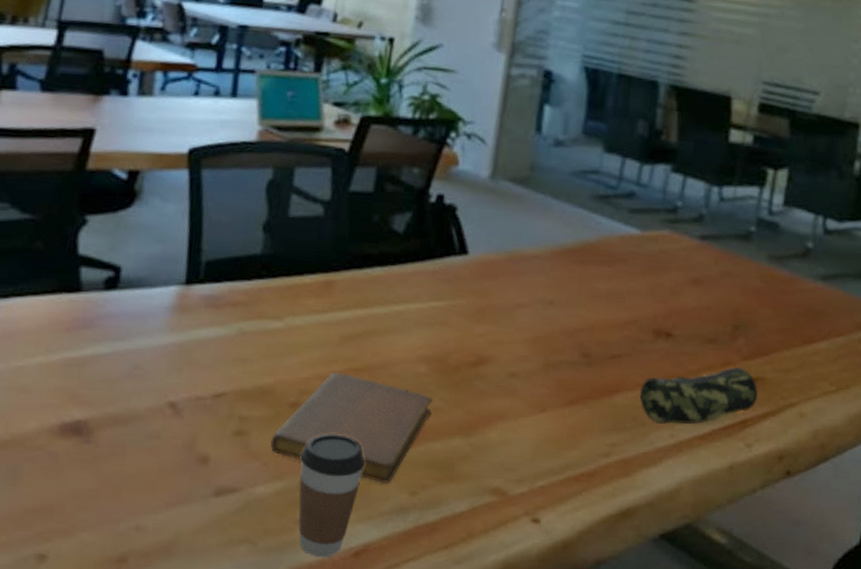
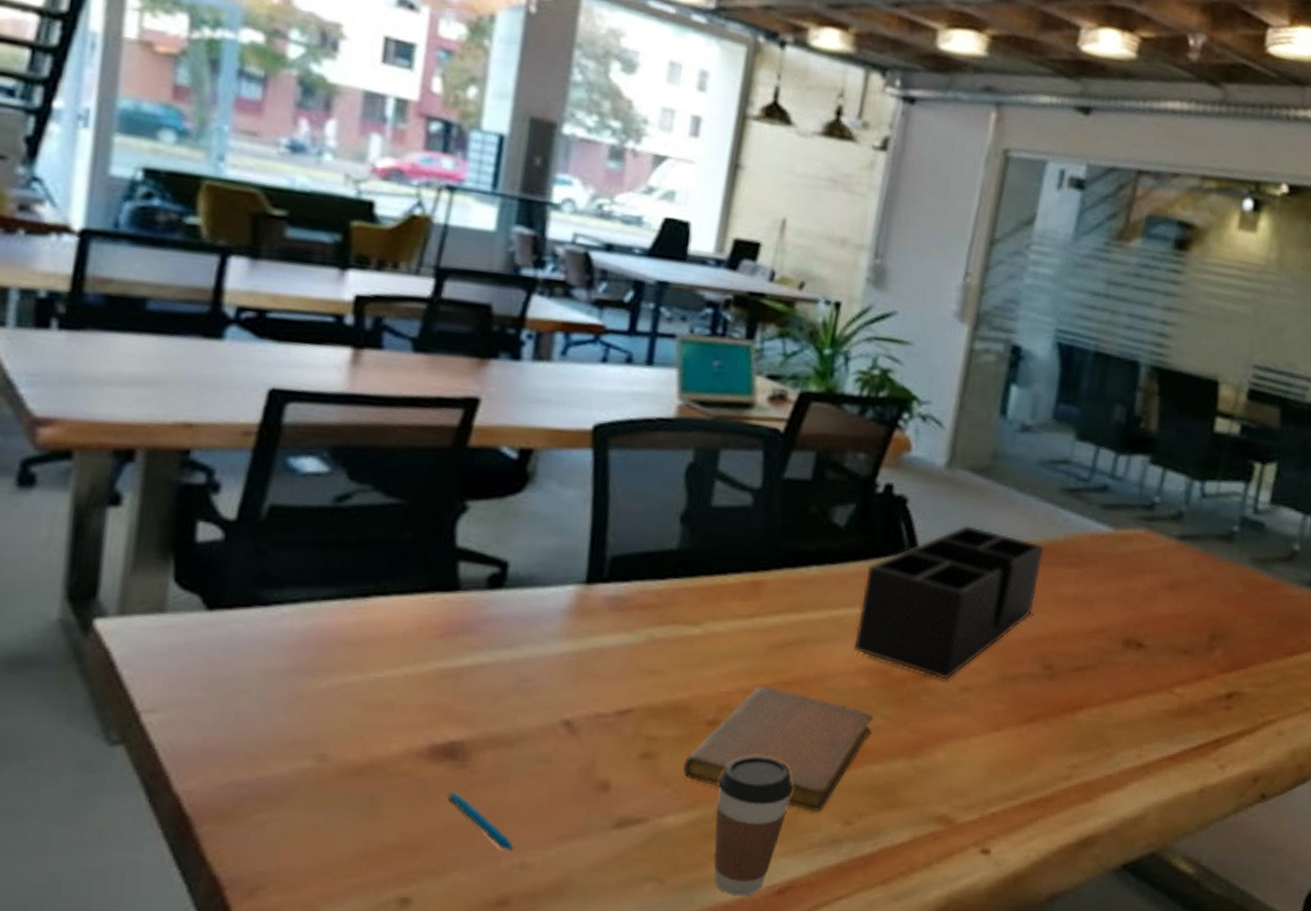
pen: none [76,464,131,516] -> present [449,792,514,852]
desk organizer: none [414,230,579,367] -> present [854,525,1044,680]
pencil case: present [639,367,758,425] -> none [1105,681,1234,744]

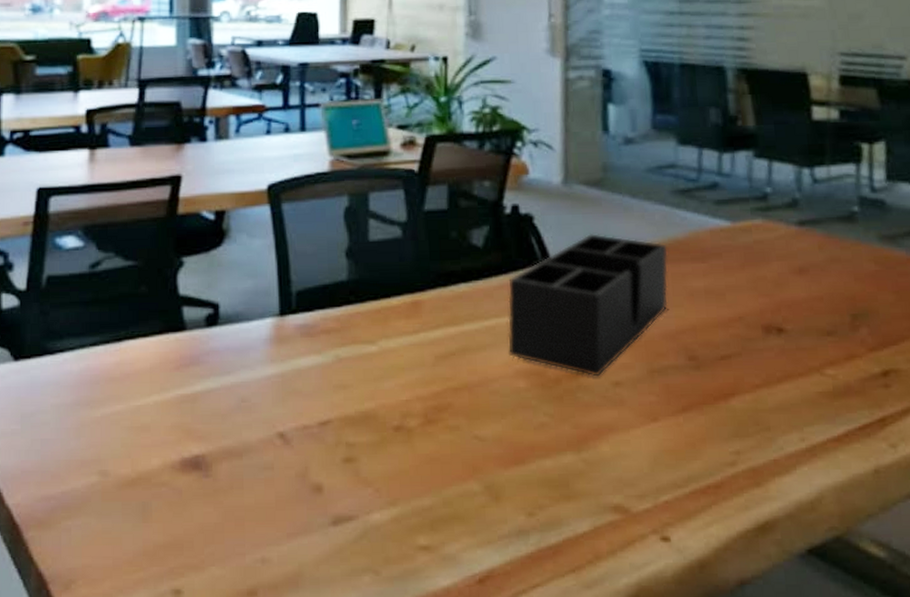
pen: present [449,792,514,852] -> none [199,498,255,548]
notebook: present [682,685,873,812] -> none [379,392,537,505]
coffee cup: present [713,756,793,896] -> none [411,456,476,586]

